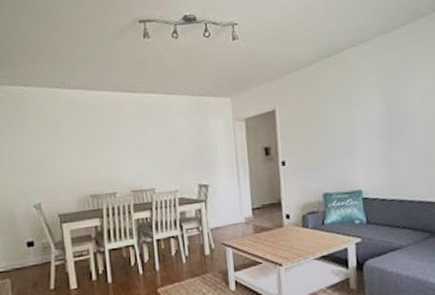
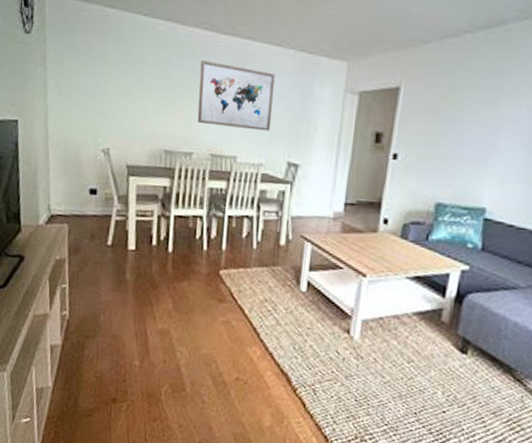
wall art: none [111,115,180,167] -> present [197,61,276,131]

